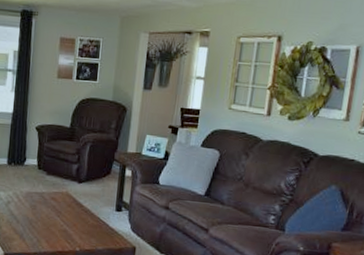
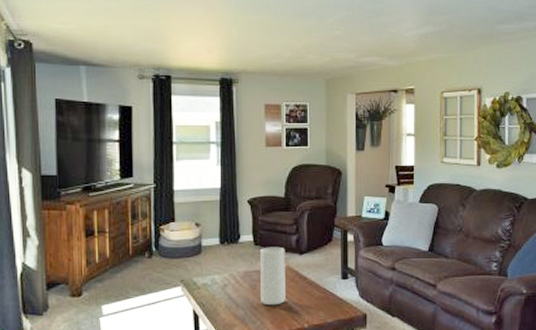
vase: none [39,172,66,227] -> present [260,246,286,306]

